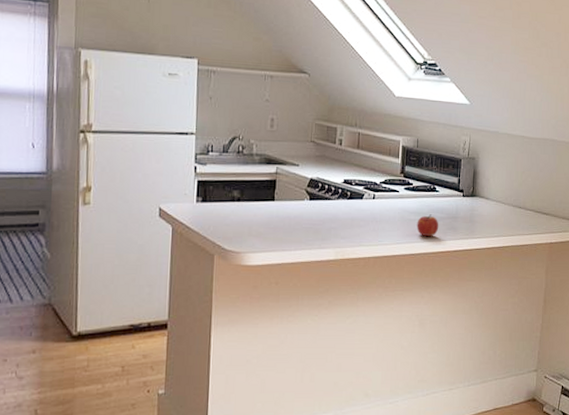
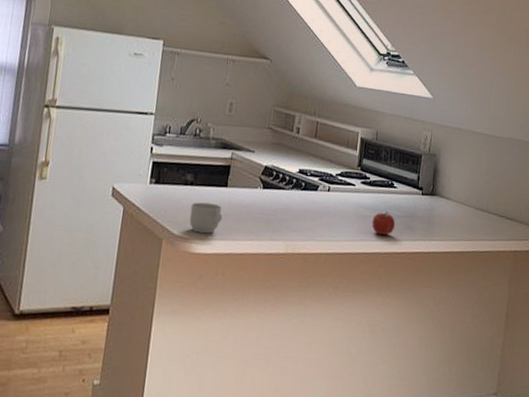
mug: none [239,217,272,247] -> present [189,202,223,234]

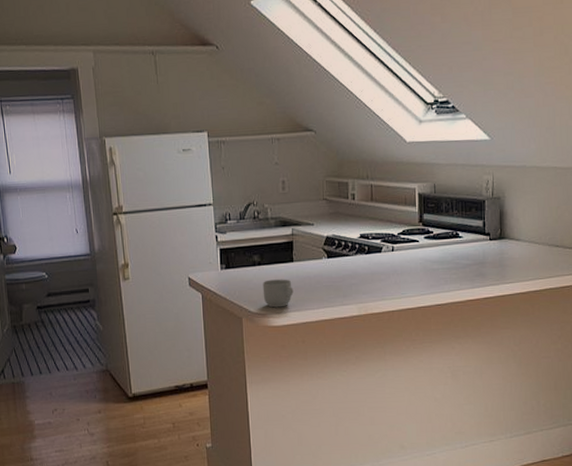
fruit: present [372,211,396,235] -> none [441,262,466,285]

